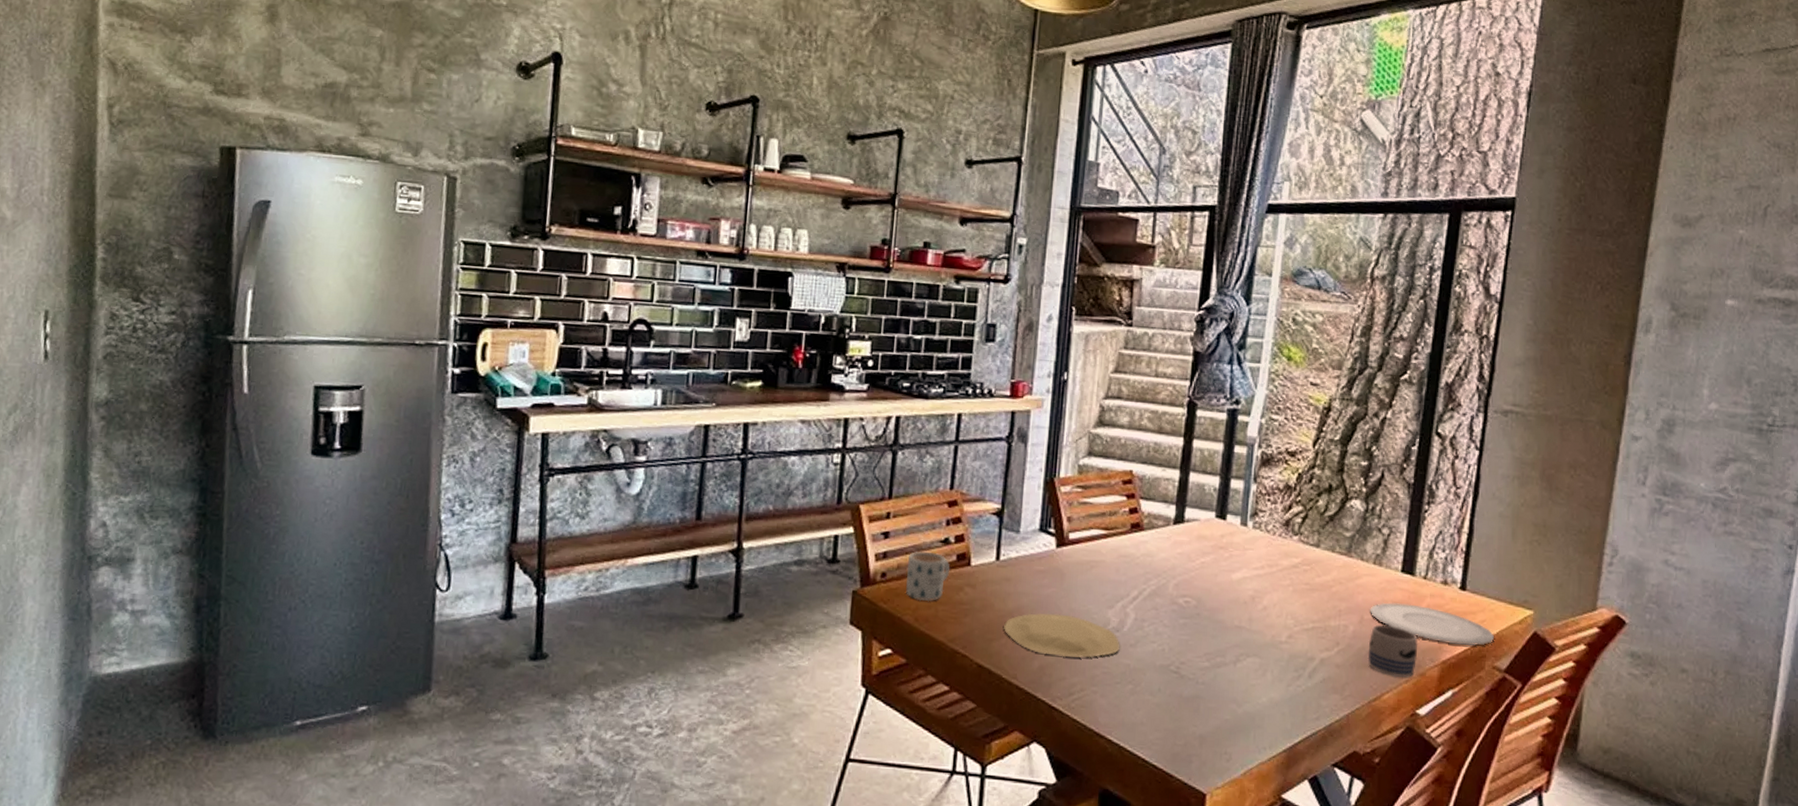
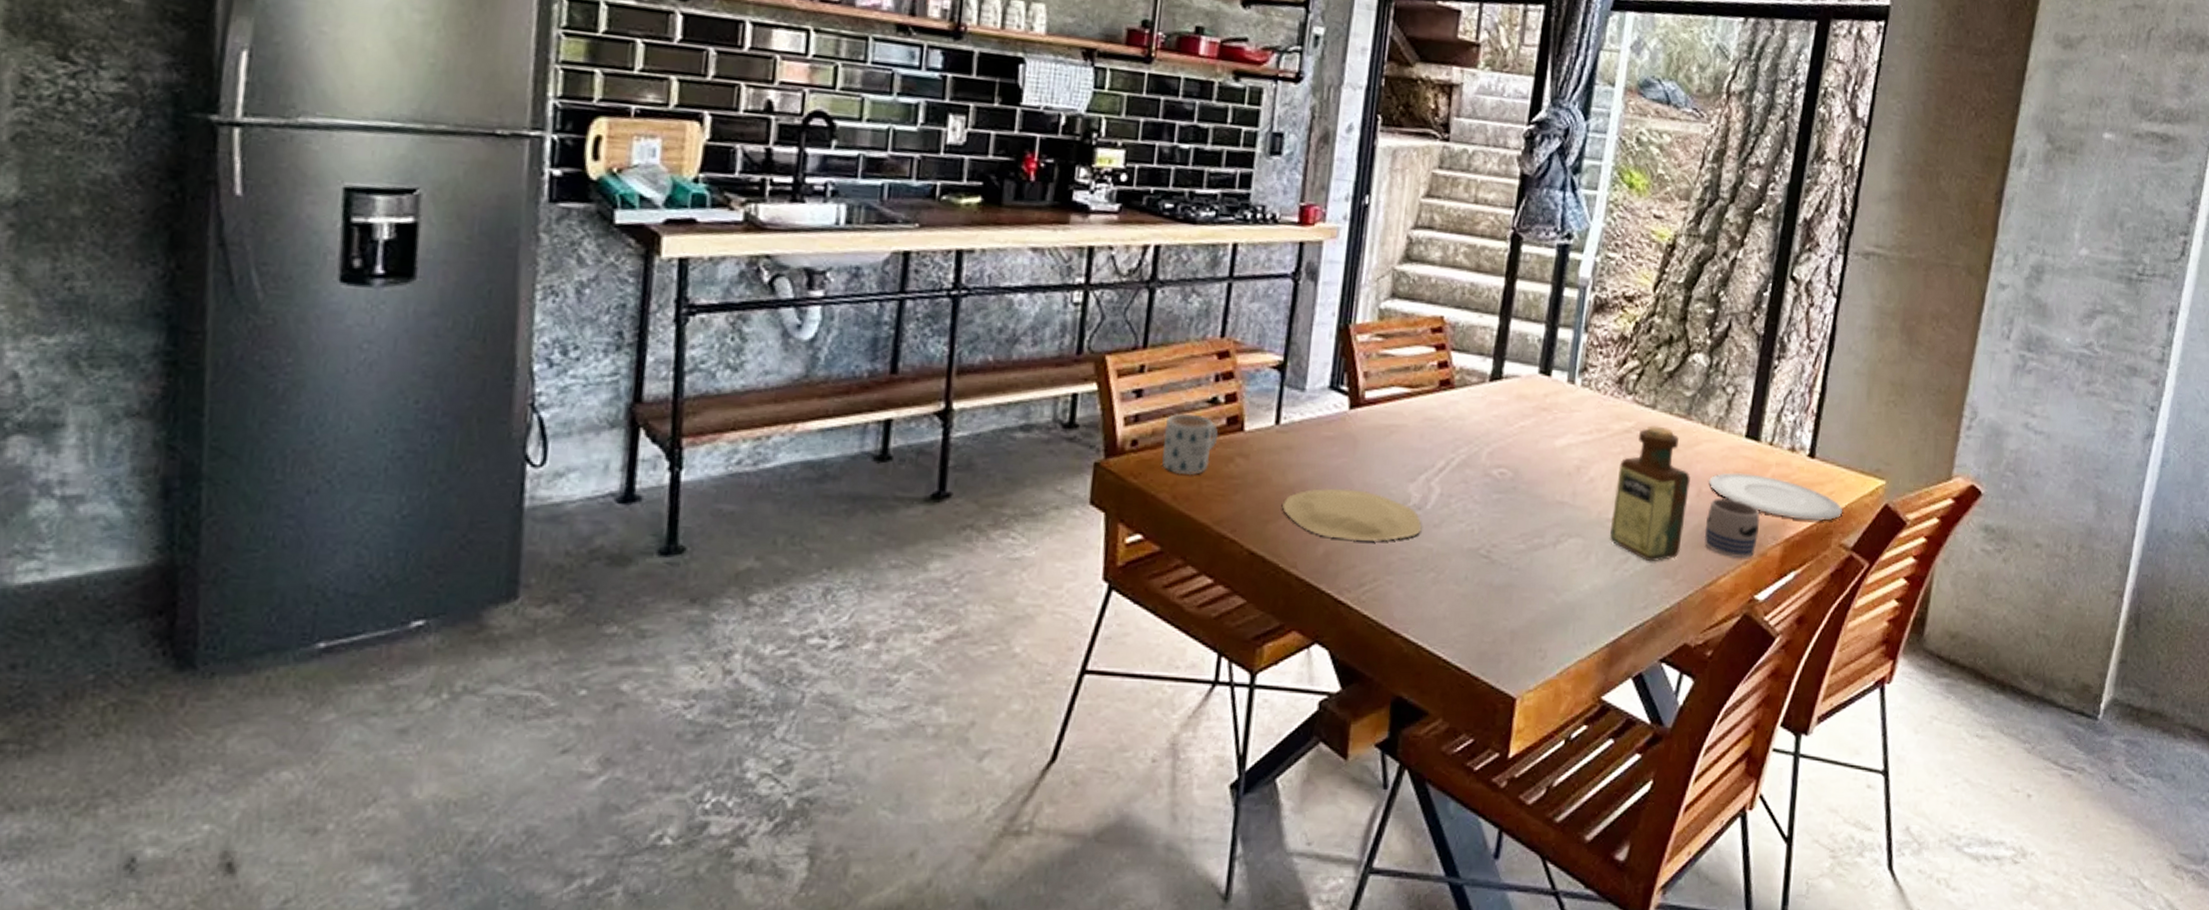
bottle: none [1282,562,1354,680] -> present [1609,425,1691,562]

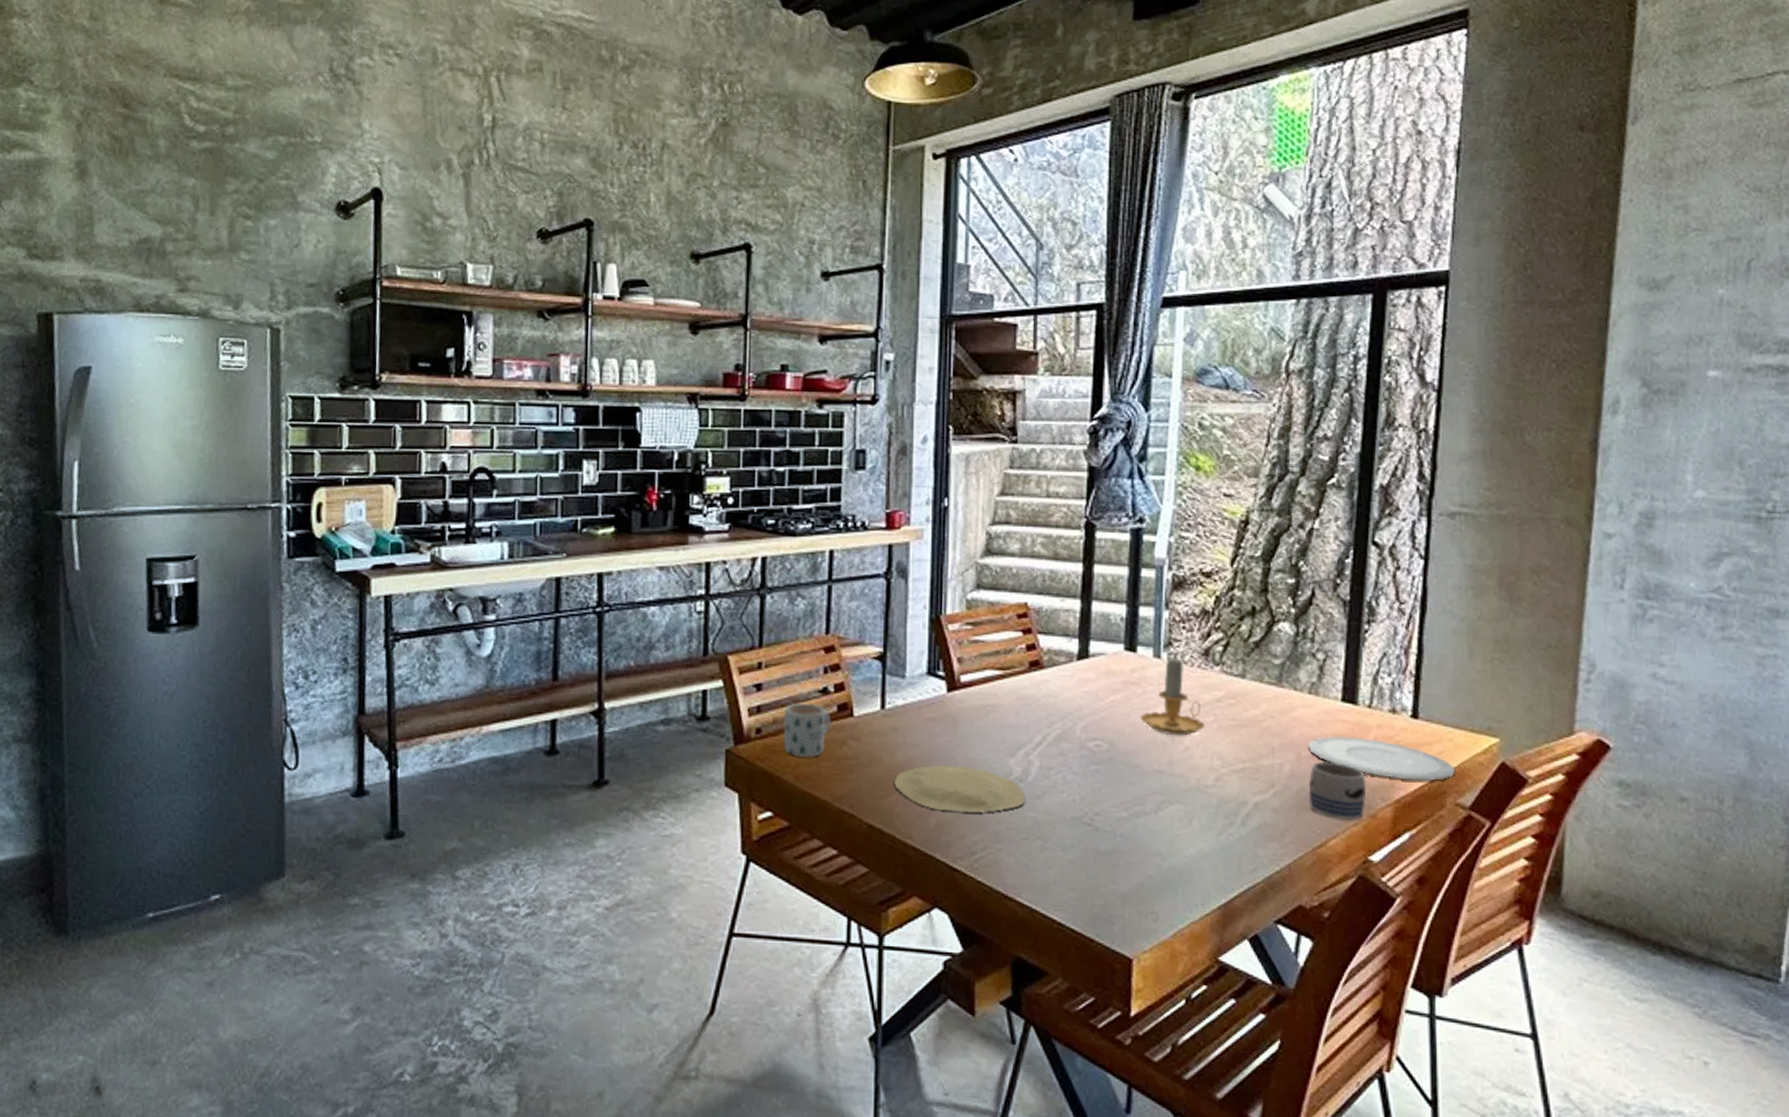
candle: none [1548,382,1611,467] -> present [1140,655,1204,736]
bottle: present [1609,425,1691,562] -> none [1210,694,1289,826]

